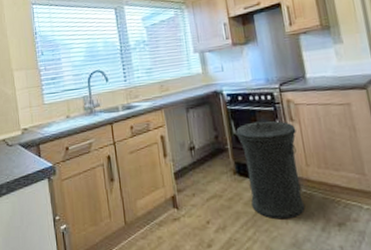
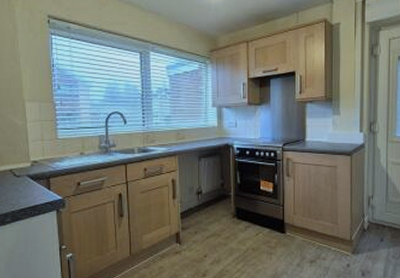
trash can: present [236,120,305,220] -> none [240,174,290,256]

